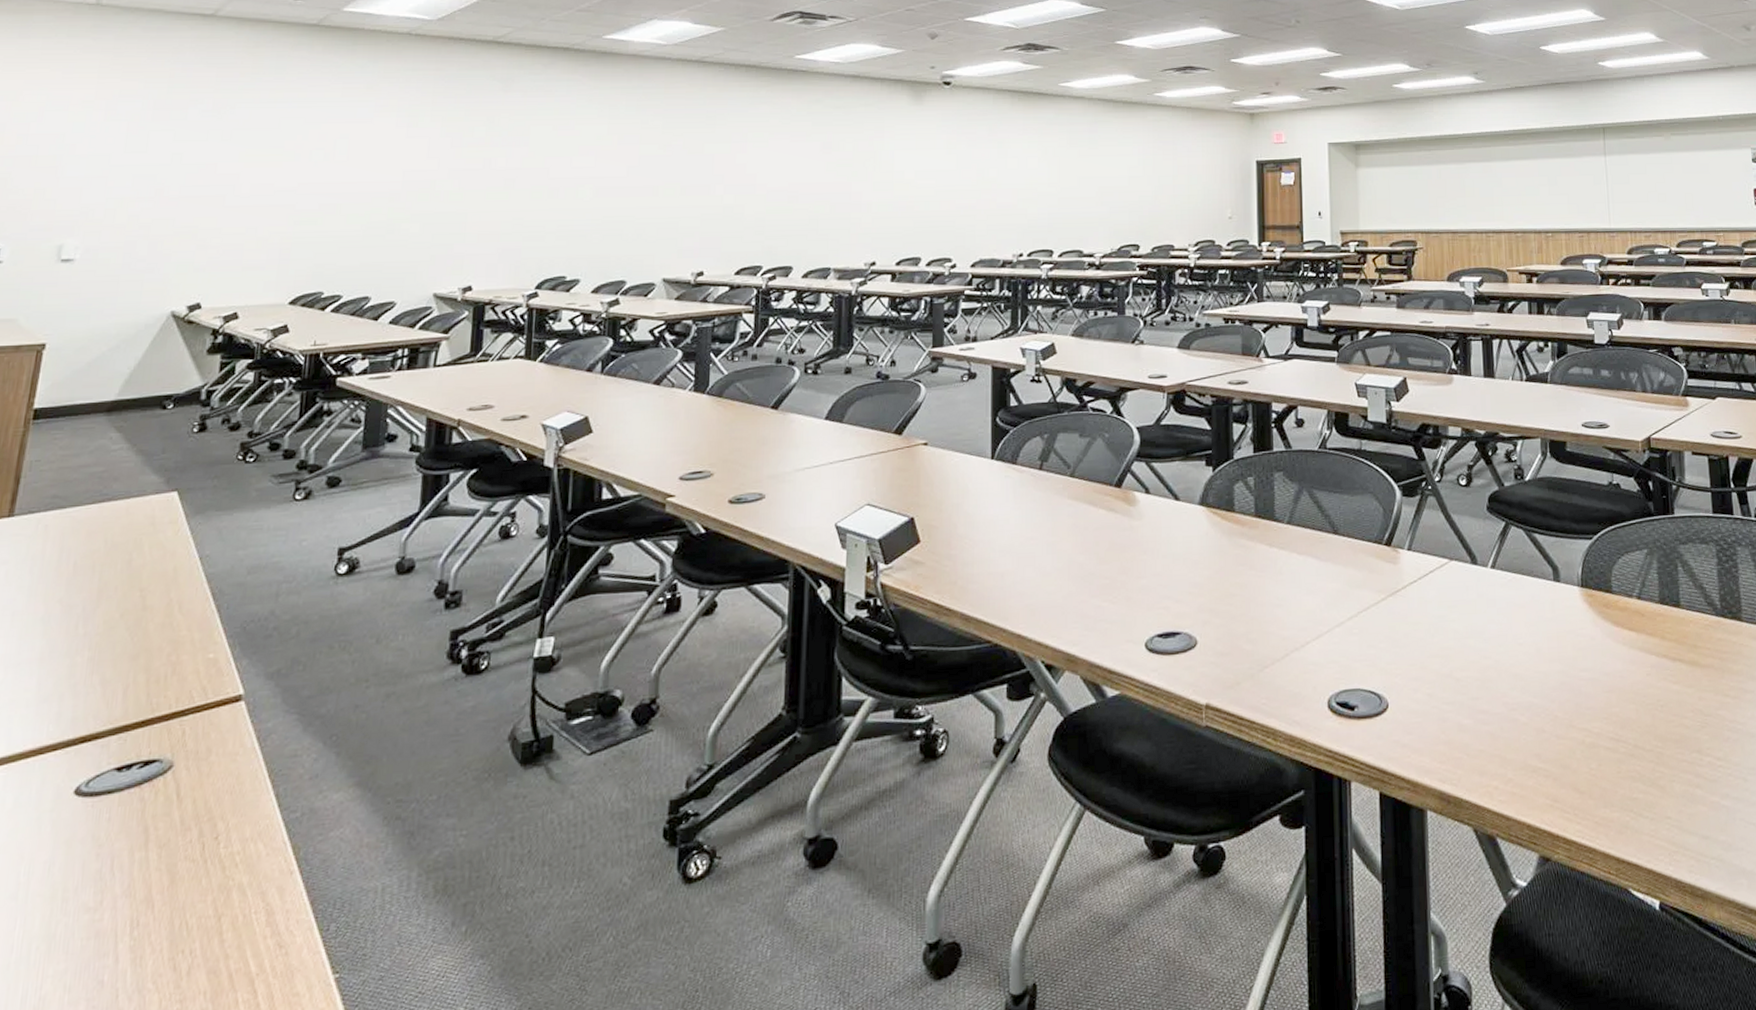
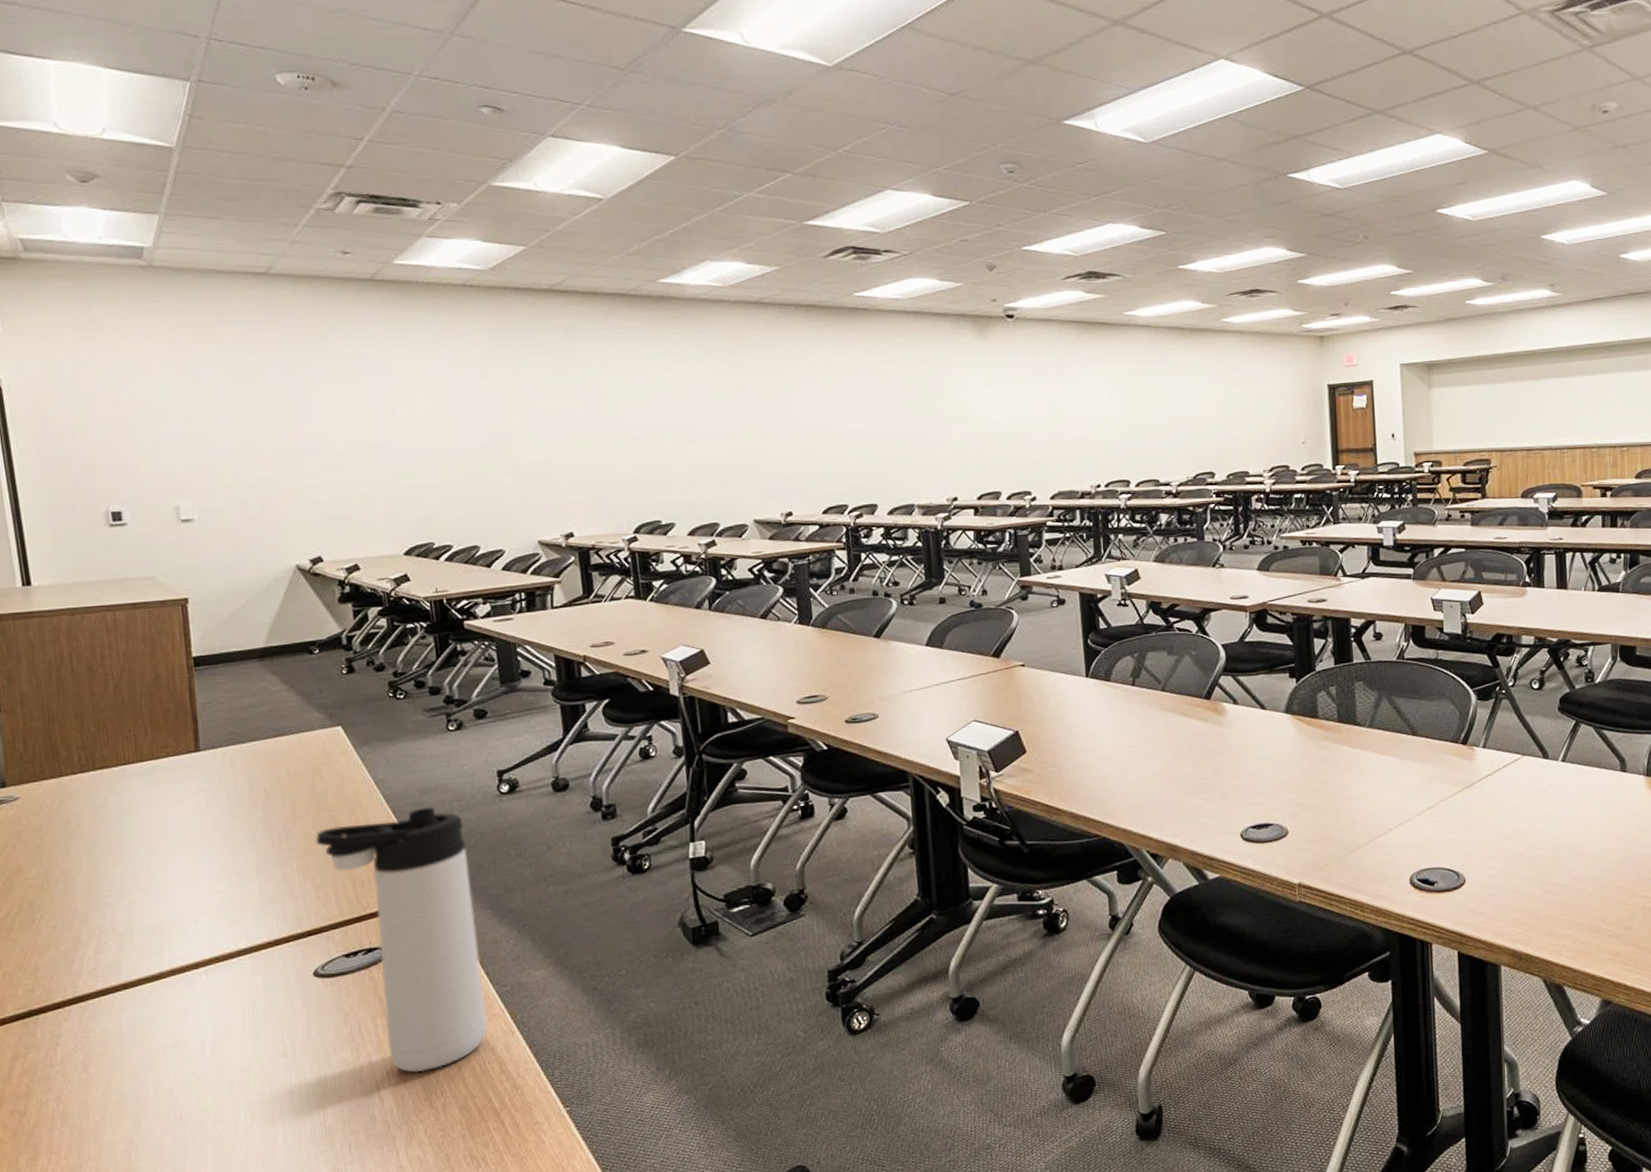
thermos bottle: none [116,588,289,924] -> present [315,807,487,1073]

